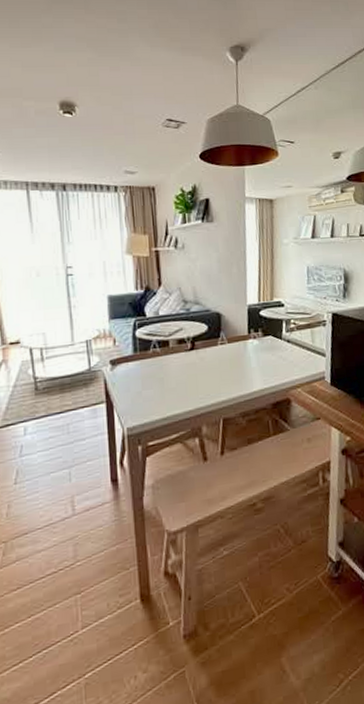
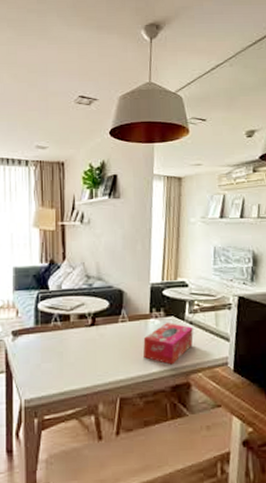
tissue box: none [243,342,291,383] -> present [143,323,194,365]

